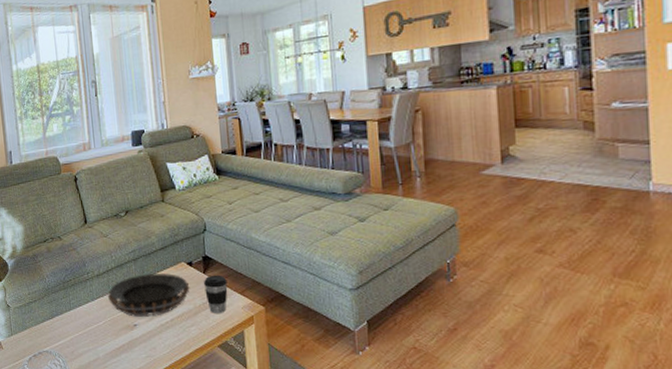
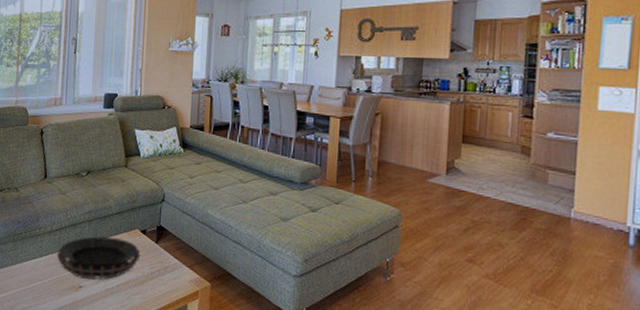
coffee cup: present [203,274,228,313] -> none [154,245,178,285]

